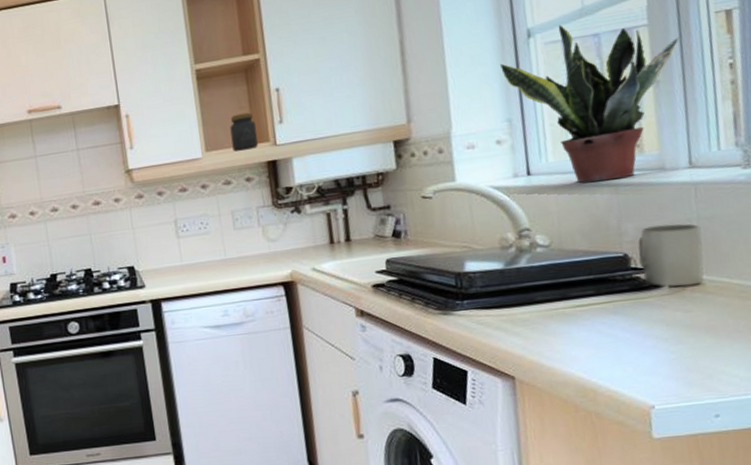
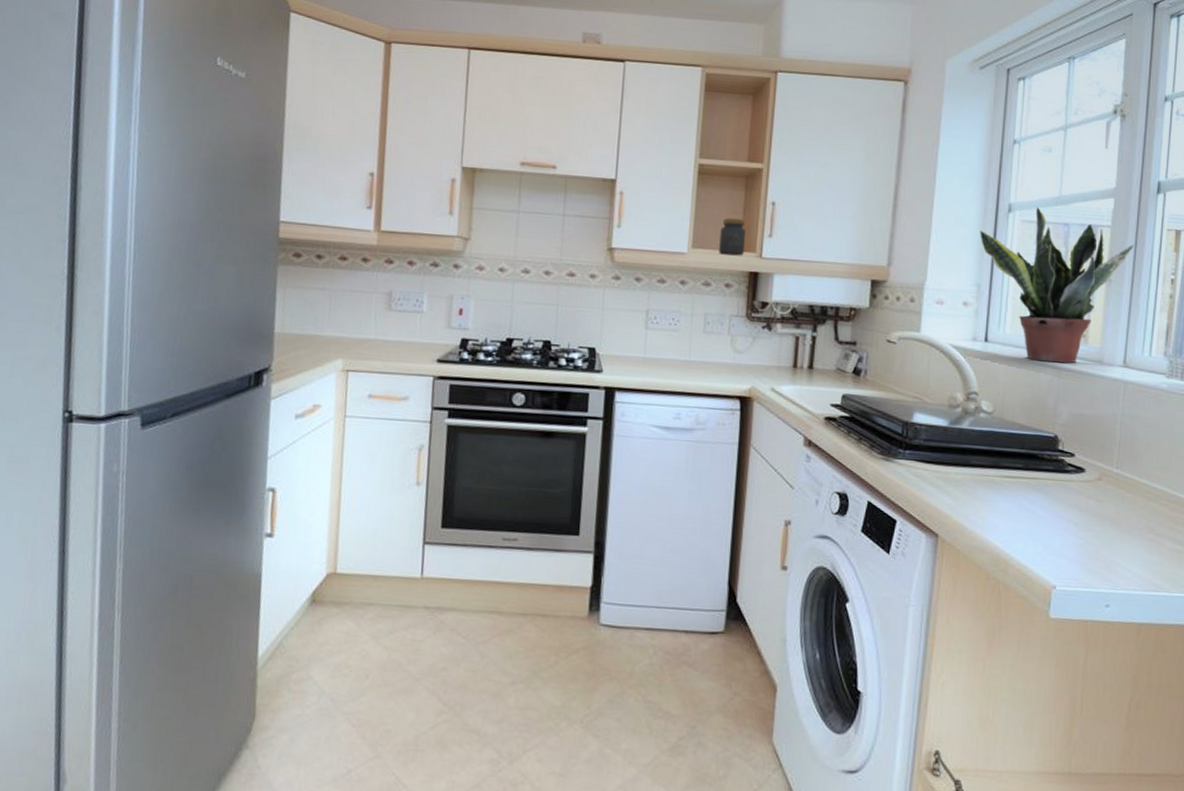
mug: present [637,224,704,287] -> none [1066,414,1123,478]

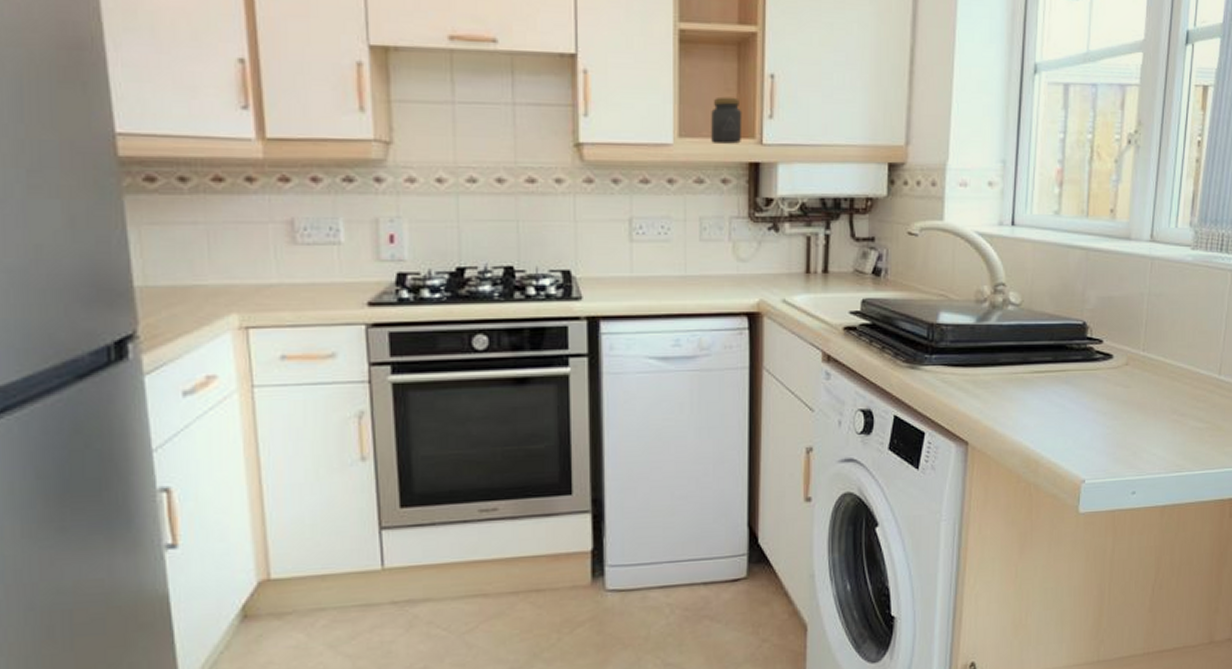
potted plant: present [980,207,1136,364] -> none [1004,66,1164,243]

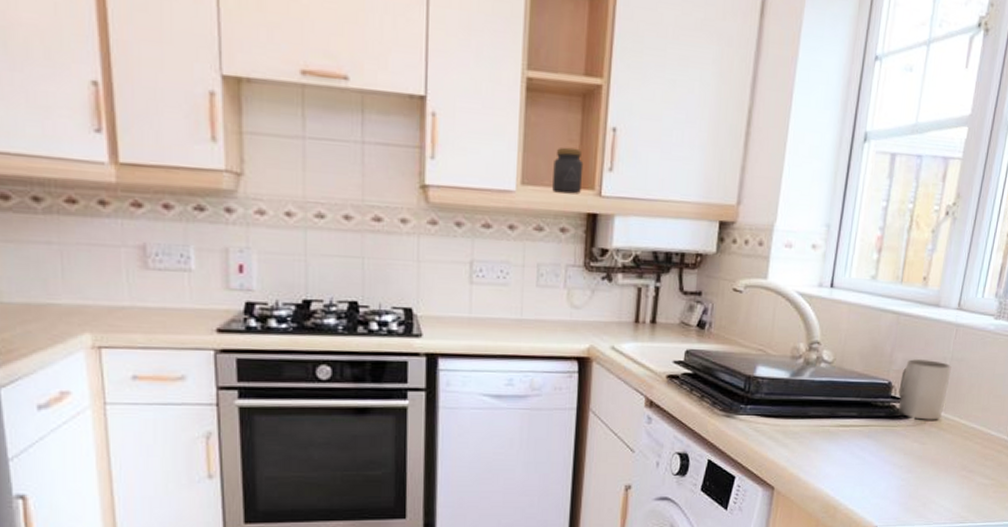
mug: none [1095,297,1150,361] -> present [898,359,951,420]

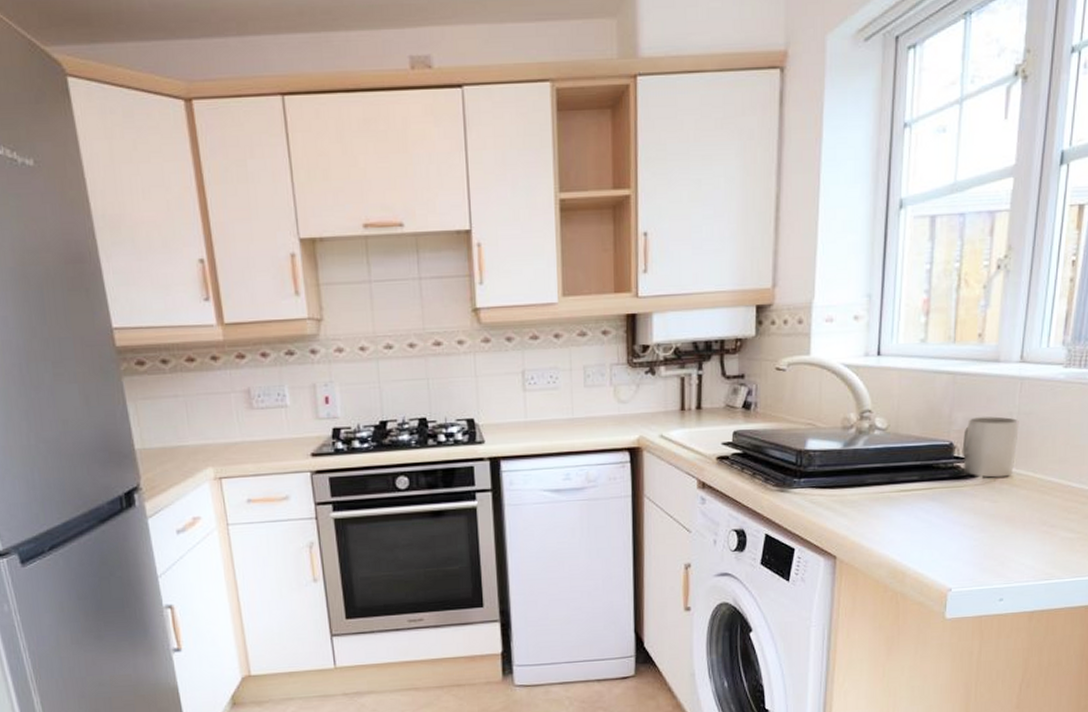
jar: present [552,147,584,195] -> none [591,256,619,299]

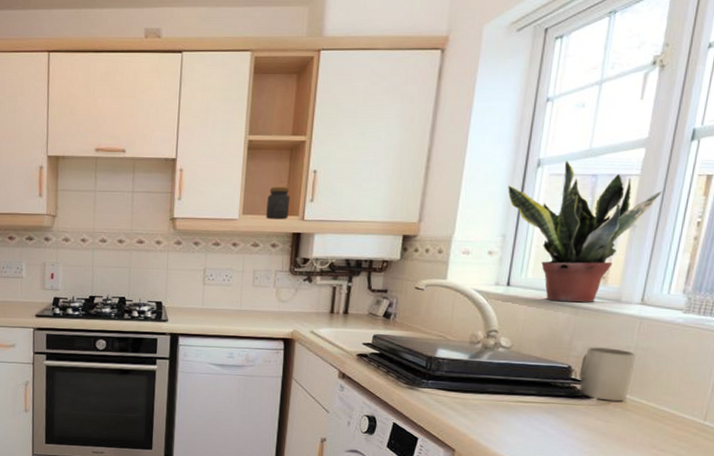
jar: none [591,256,619,299] -> present [266,186,291,220]
potted plant: none [869,199,1036,369] -> present [508,161,664,303]

